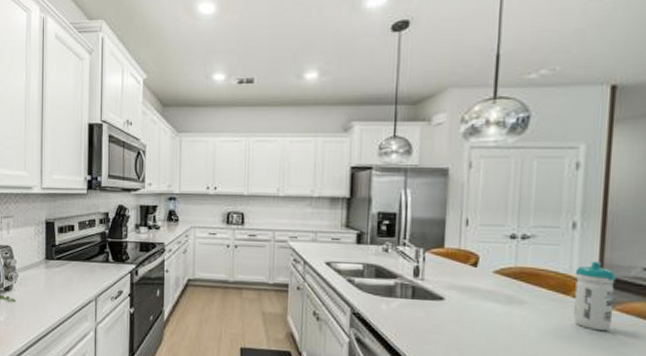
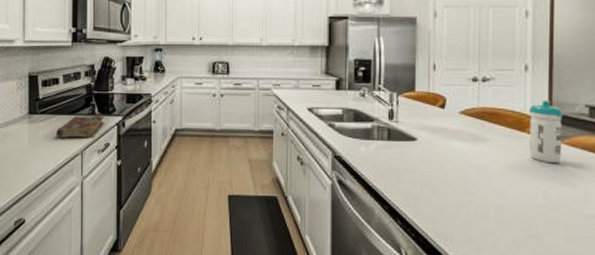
book: none [71,262,118,285] -> present [55,115,105,138]

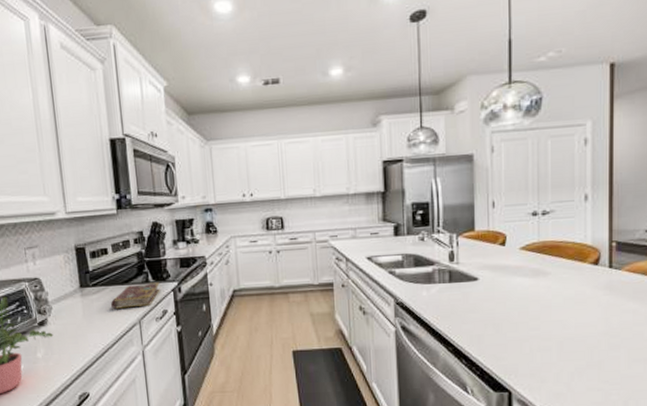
water bottle: present [529,100,563,164] -> none [589,228,623,292]

